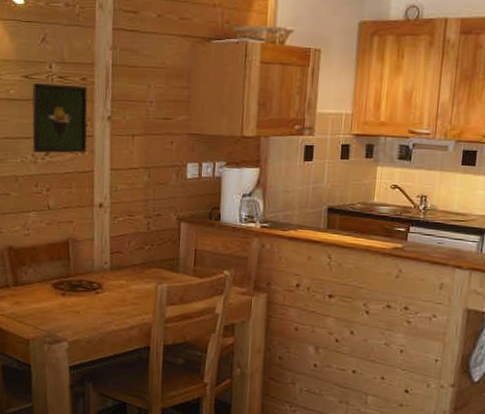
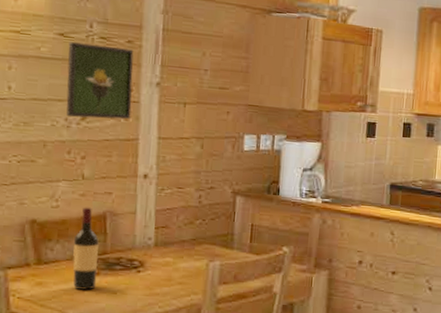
wine bottle: none [42,234,64,310] -> present [73,207,99,291]

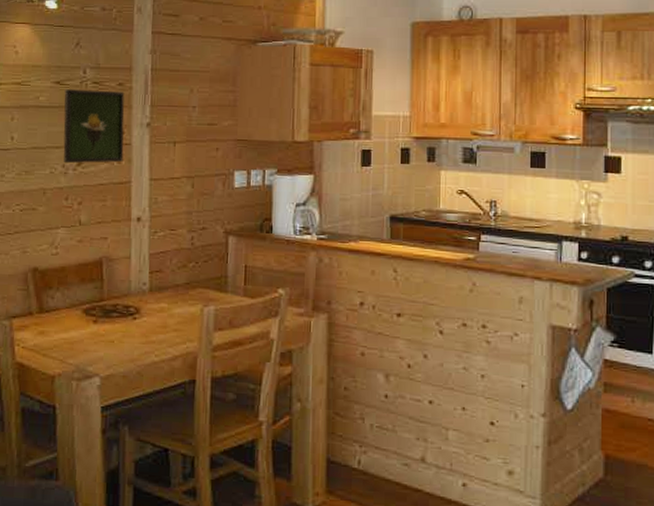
wine bottle: present [73,207,99,291] -> none [72,253,96,340]

